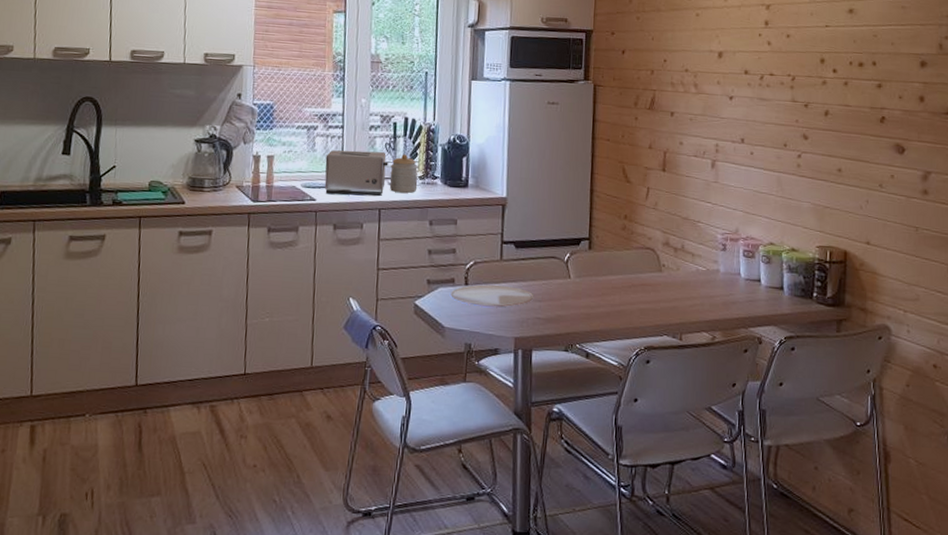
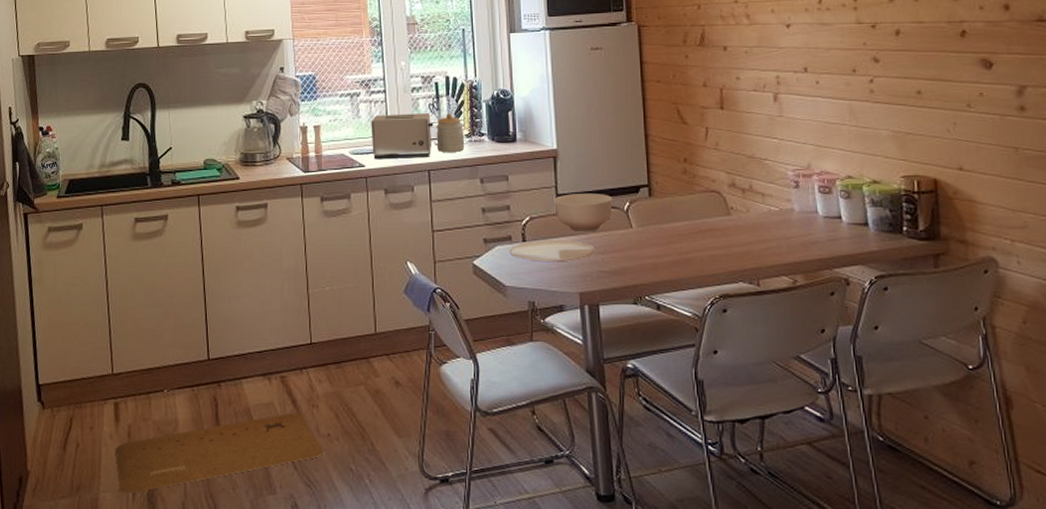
doormat: none [27,442,249,520] -> present [115,412,325,494]
bowl: none [498,241,555,279] -> present [554,192,613,231]

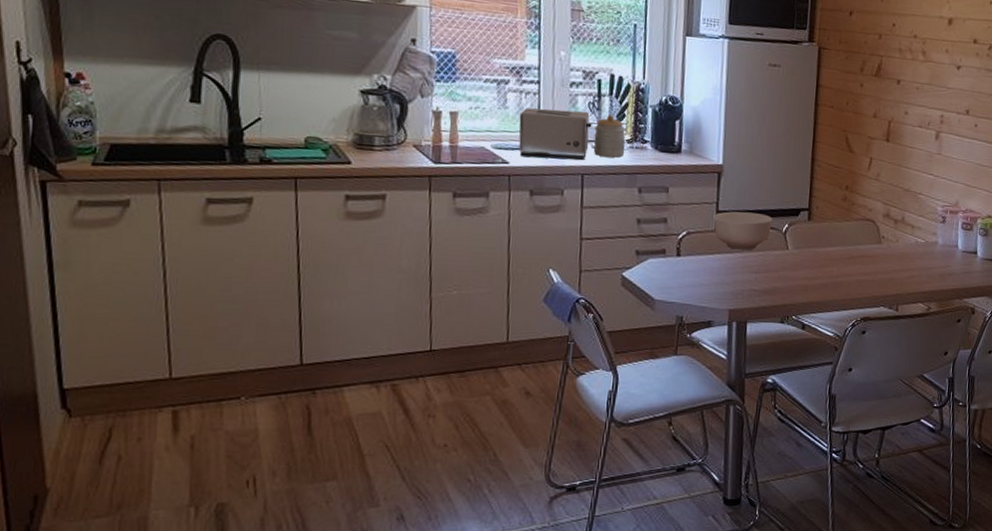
doormat: present [115,412,325,494] -> none [172,422,440,511]
plate: present [509,240,596,263] -> none [661,256,750,279]

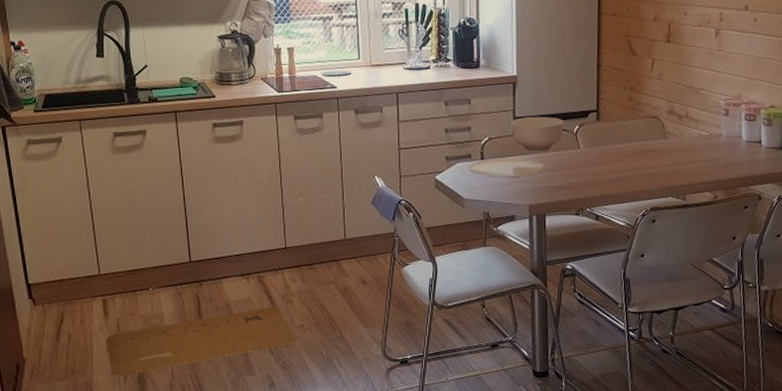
doormat: none [172,422,440,511] -> present [105,307,299,377]
toaster: present [518,108,592,161] -> none [342,38,403,82]
jar: present [593,115,626,158] -> none [405,39,432,76]
plate: none [661,256,750,279] -> present [468,158,546,178]

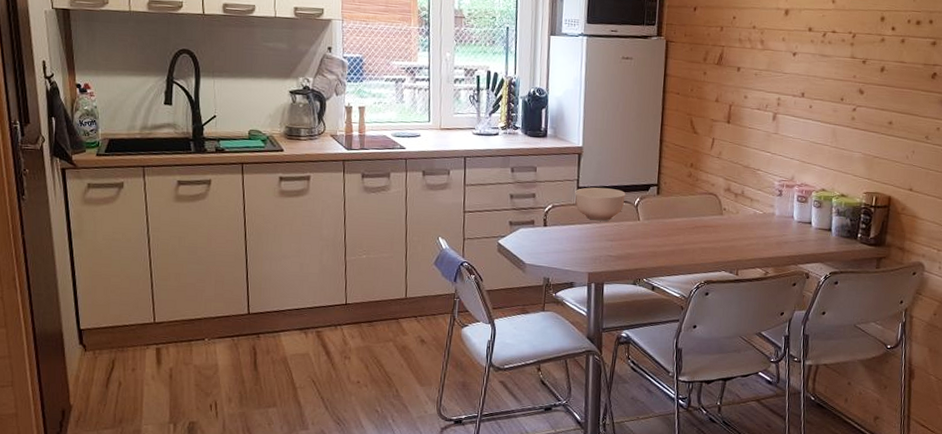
doormat: present [105,307,299,377] -> none [157,362,354,427]
plate: present [468,158,546,178] -> none [531,226,607,246]

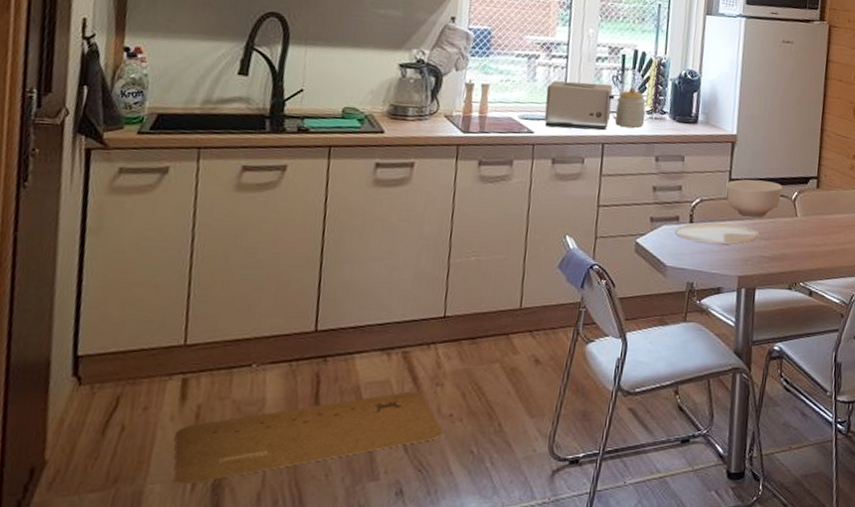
doormat: none [157,362,354,427] -> present [174,391,444,485]
toaster: none [413,102,473,146] -> present [544,81,615,131]
jar: none [473,106,500,142] -> present [614,87,646,128]
plate: none [531,226,607,246] -> present [674,222,760,246]

